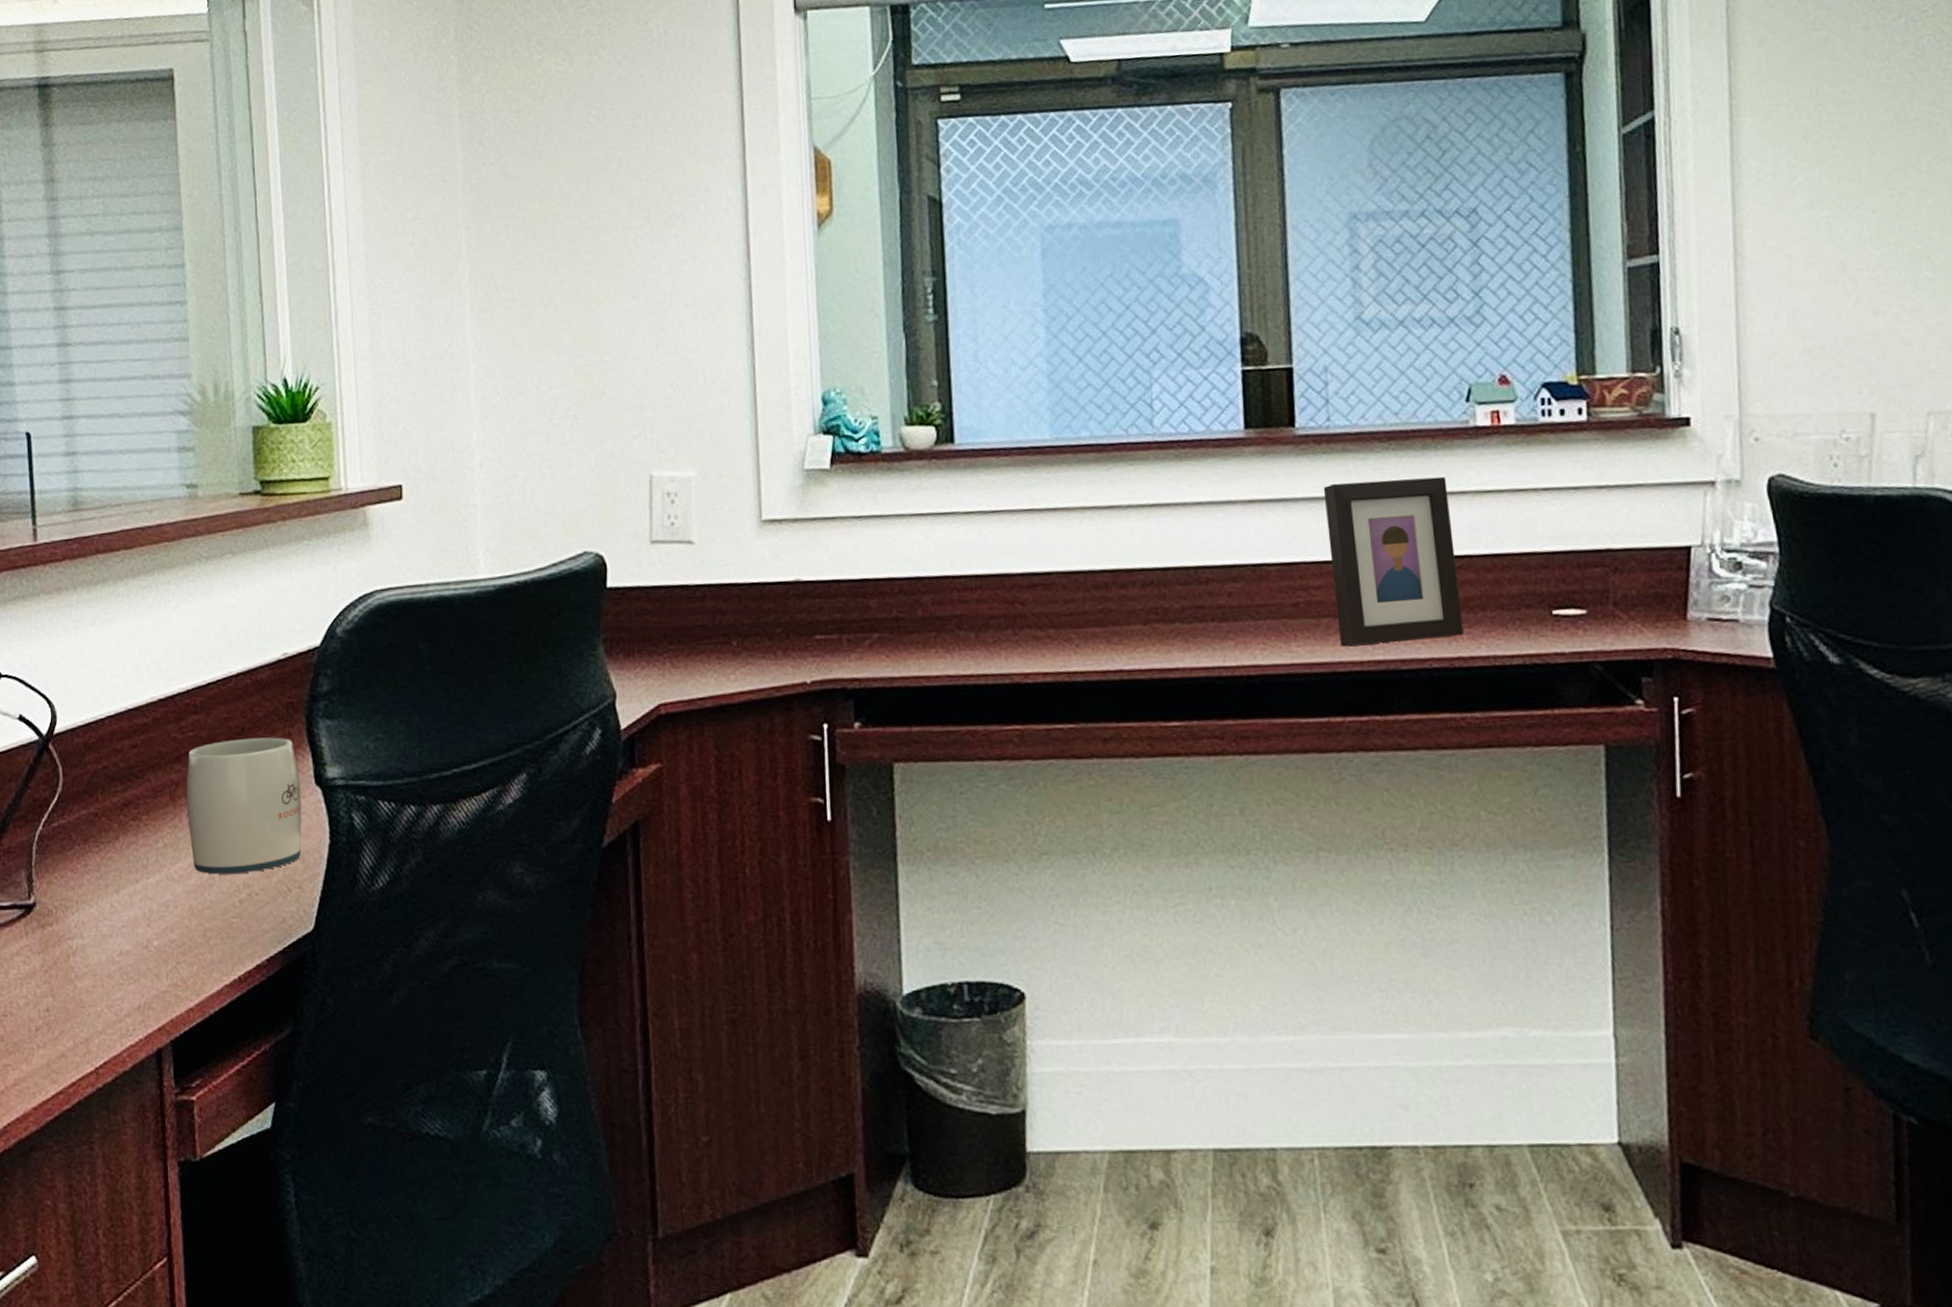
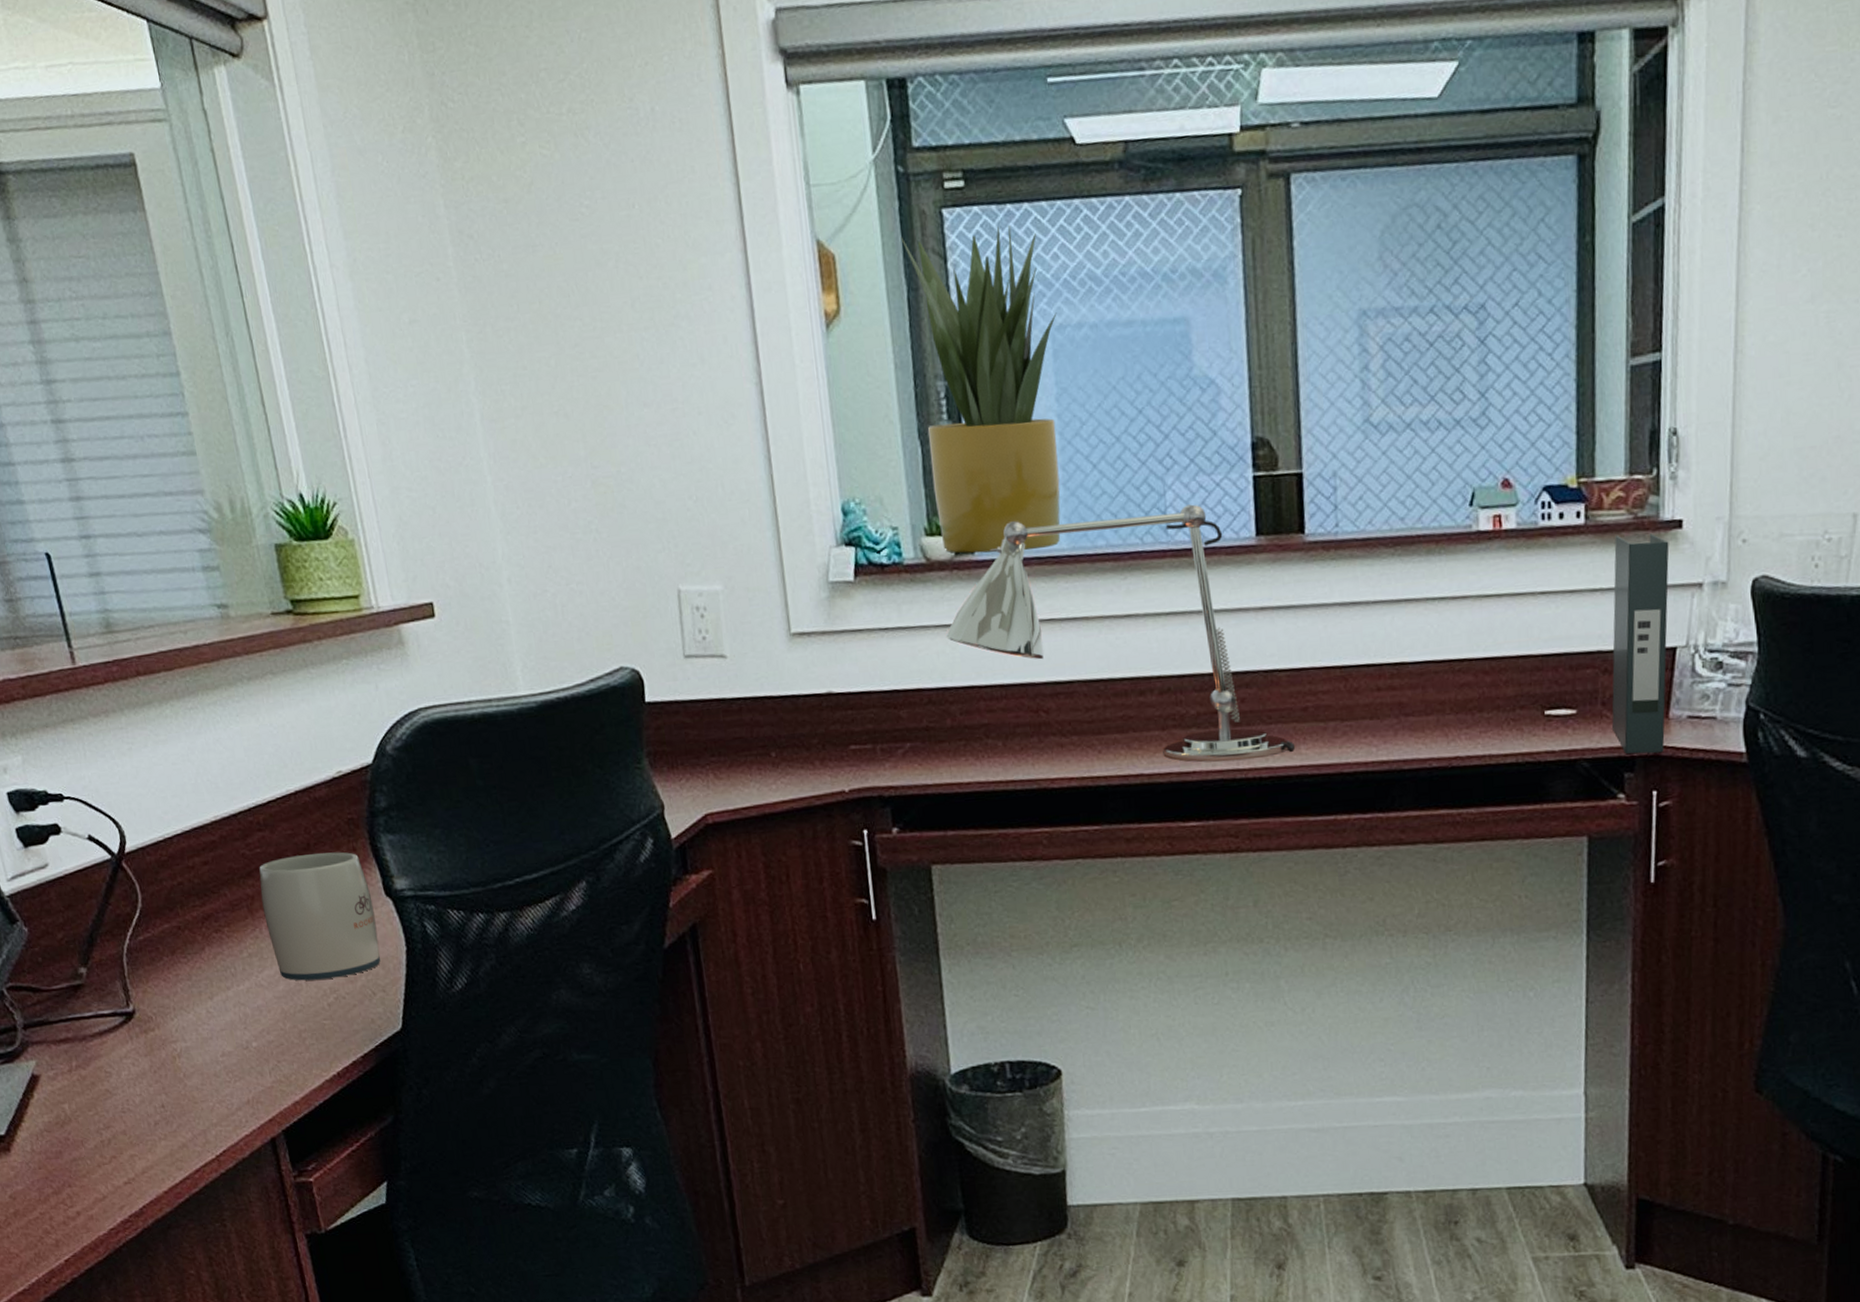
planter: none [896,134,1047,444] -> present [900,225,1061,554]
desk lamp: none [920,397,1285,659] -> present [945,504,1294,763]
picture frame: present [1323,476,1464,647] -> none [1331,581,1462,749]
binder: none [1619,431,1684,658] -> present [1611,534,1670,754]

